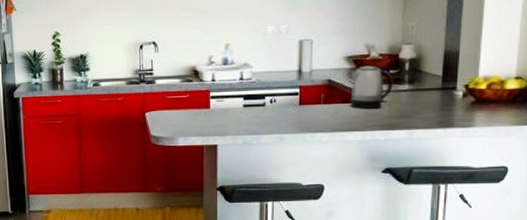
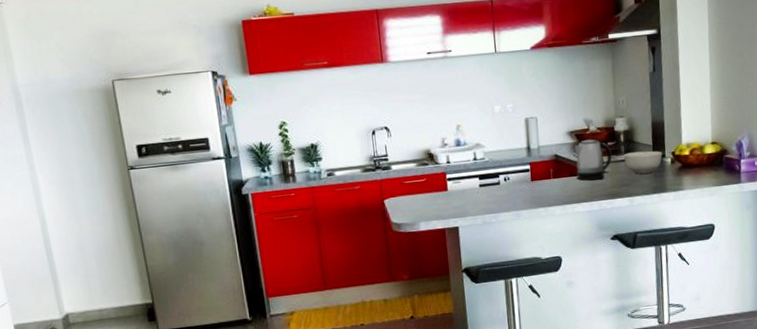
bowl: none [406,81,453,106] -> present [623,150,662,174]

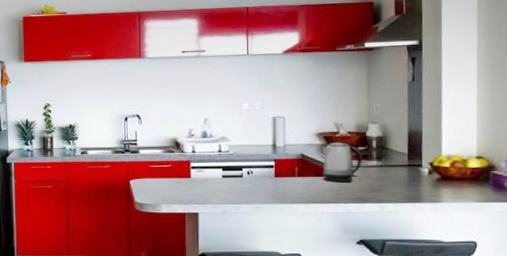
bowl: present [623,150,662,174] -> none [375,159,419,181]

